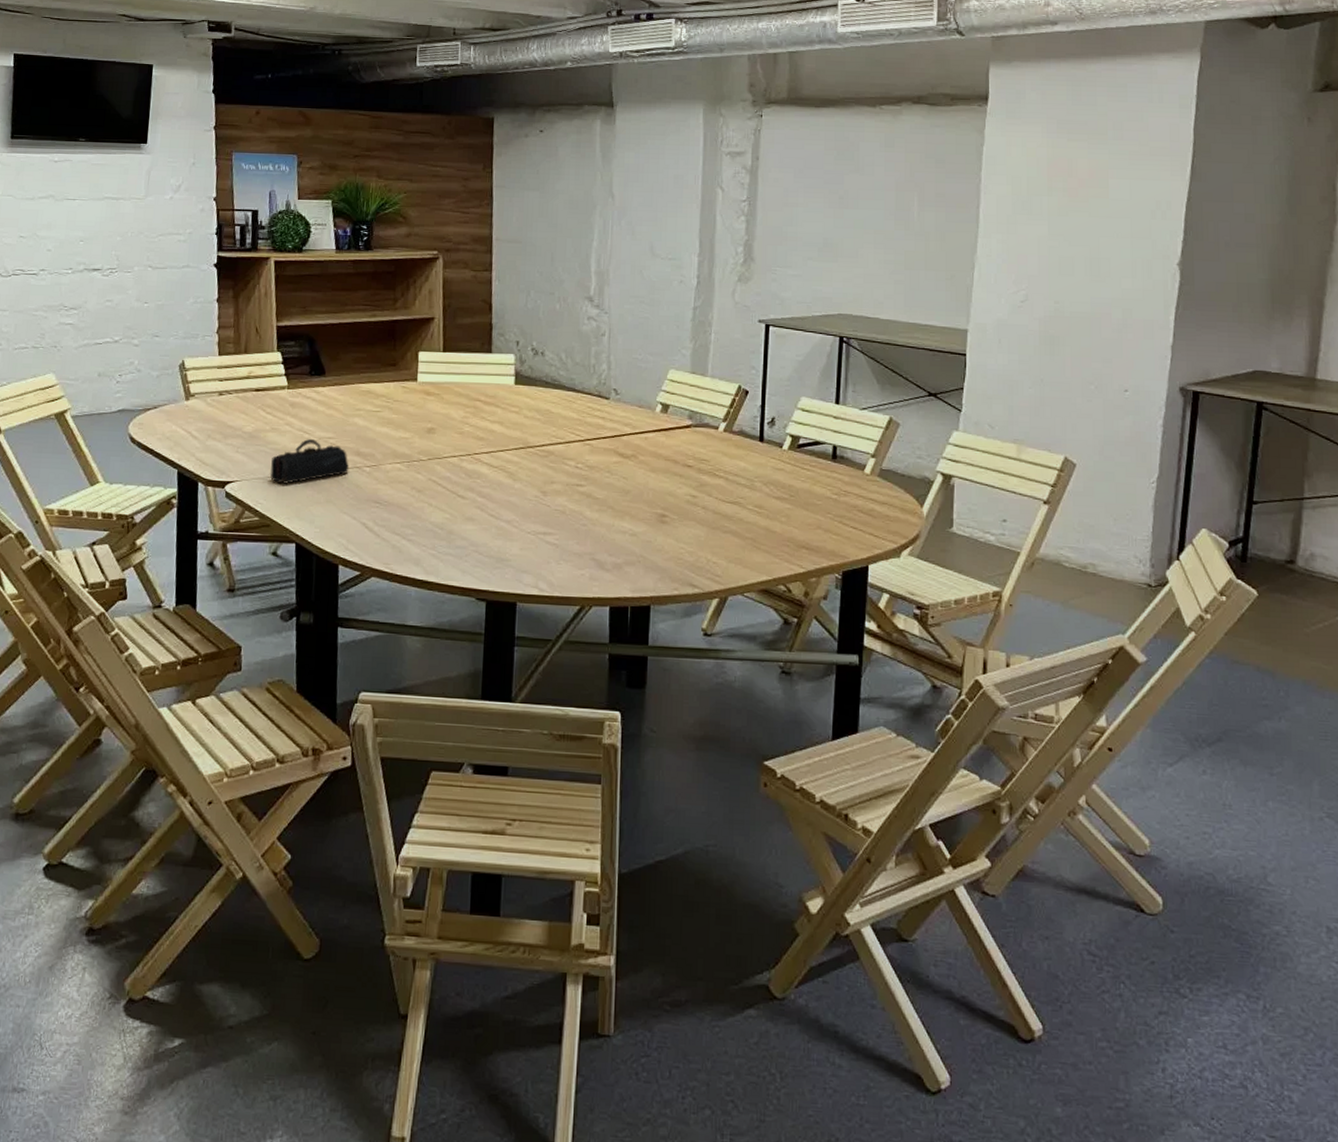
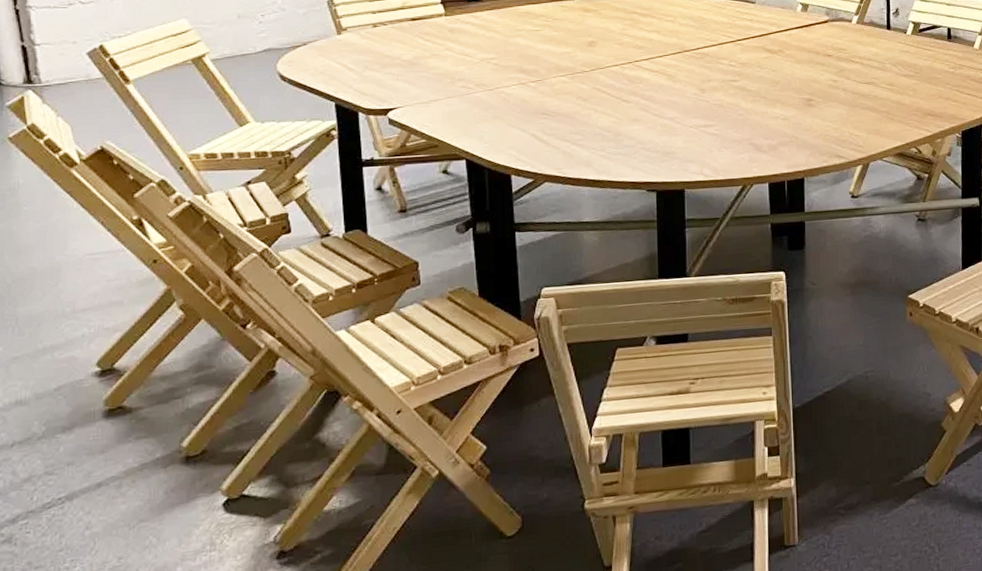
pencil case: present [269,439,349,484] -> none [433,61,514,106]

